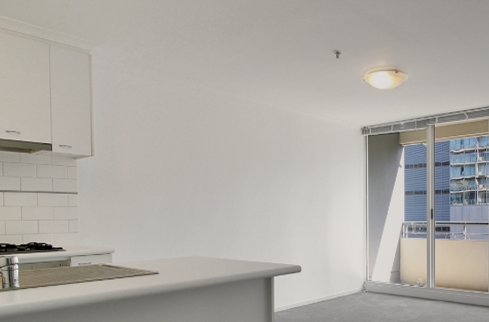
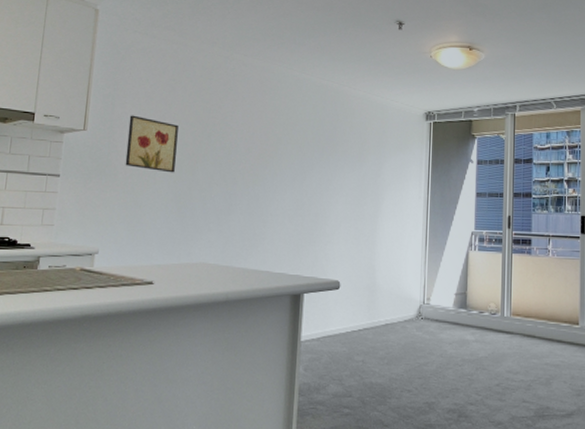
wall art: none [126,142,166,187] -> present [125,115,179,173]

